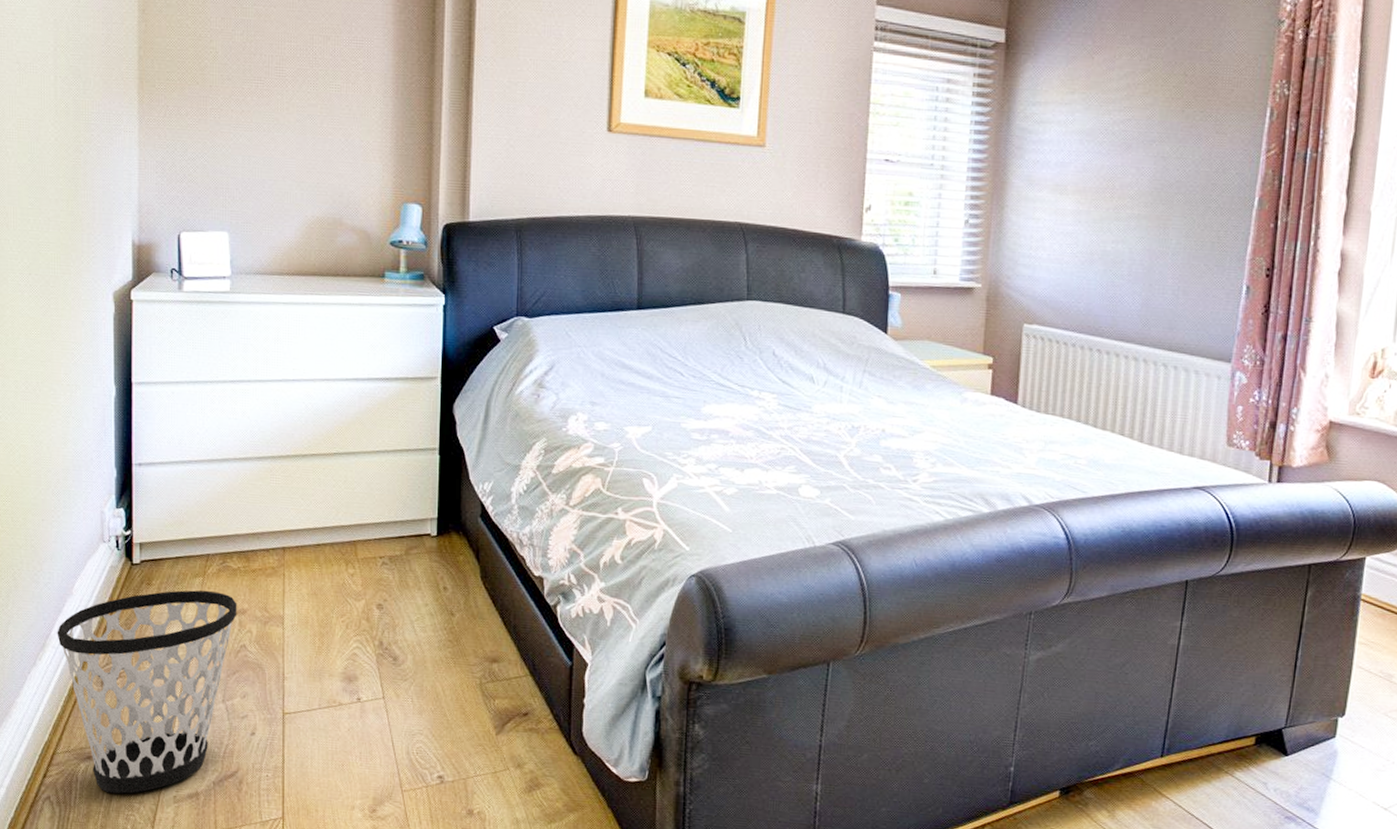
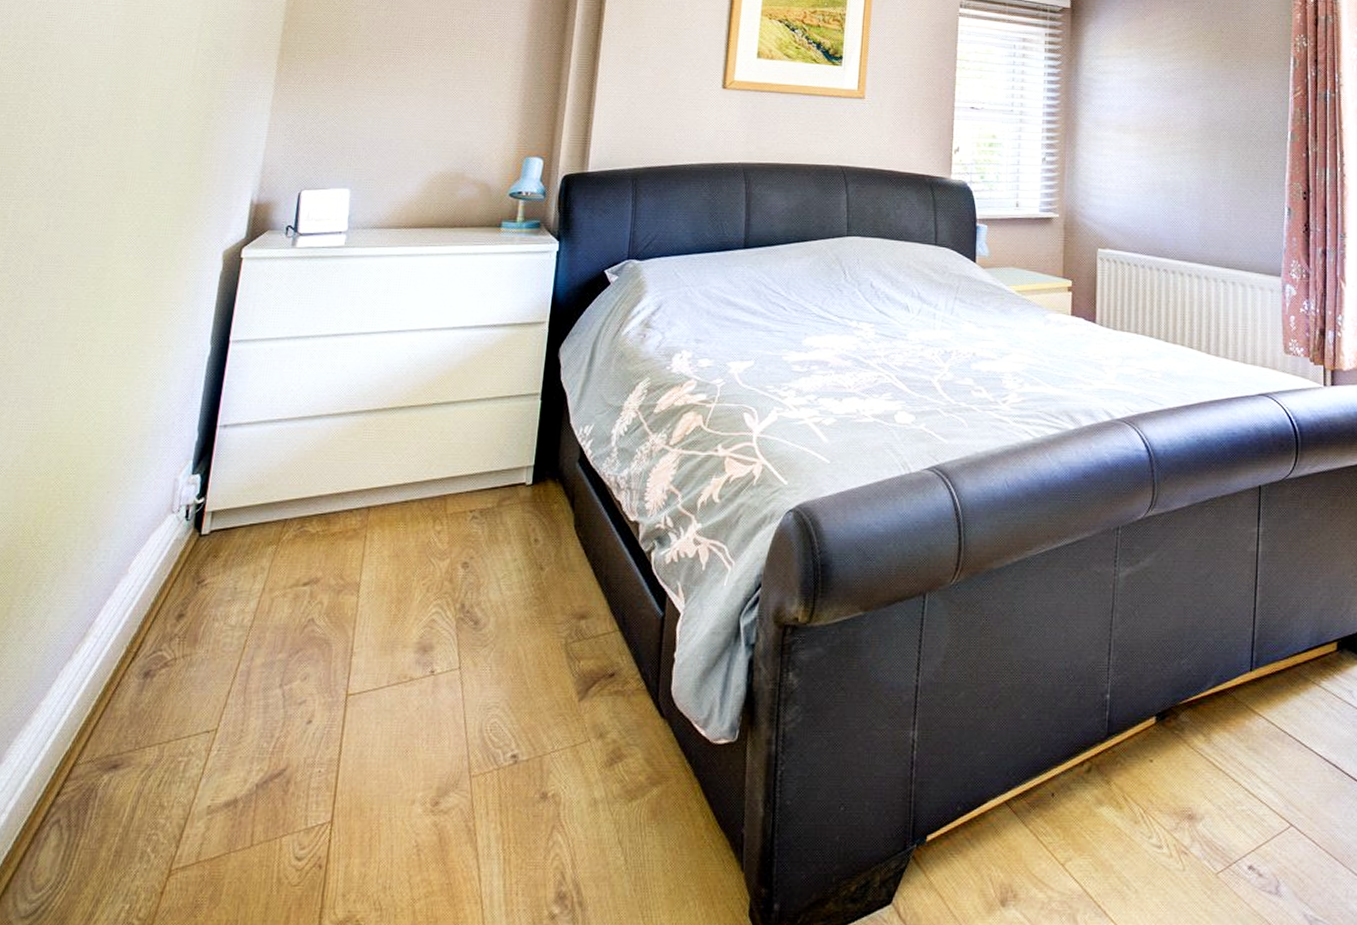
wastebasket: present [57,590,237,794] -> none [101,559,311,809]

